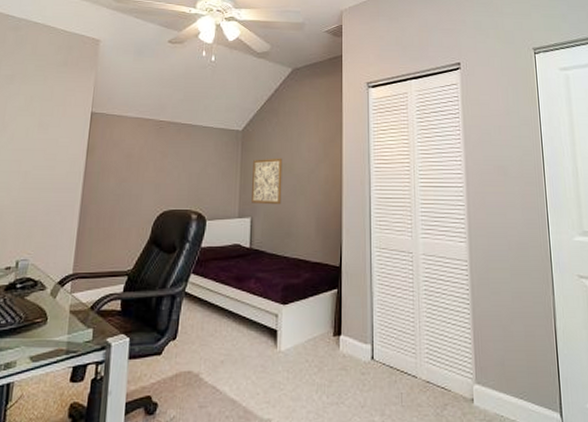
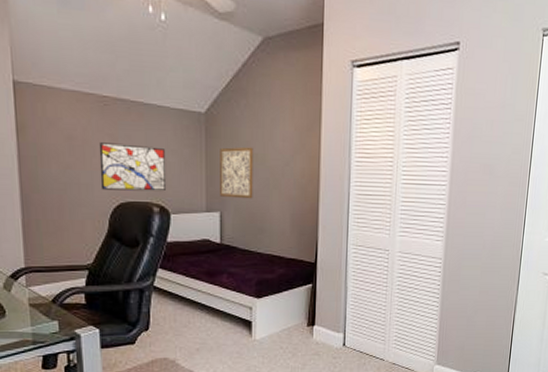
wall art: none [148,159,206,200] -> present [98,142,166,192]

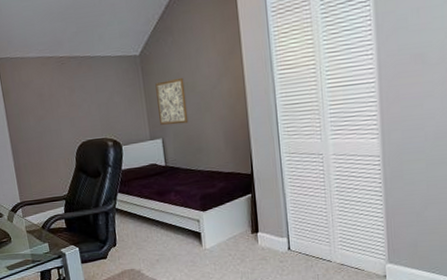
wall art: present [98,142,166,192] -> none [61,91,116,133]

